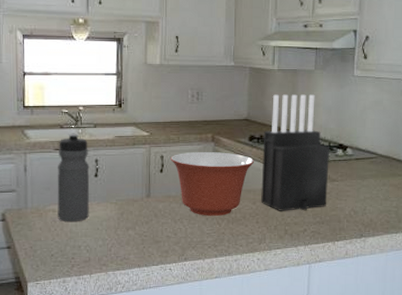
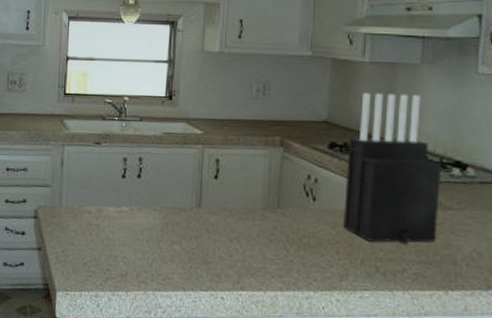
water bottle: present [57,133,90,222] -> none [94,125,132,228]
mixing bowl: present [170,151,255,216] -> none [228,157,336,240]

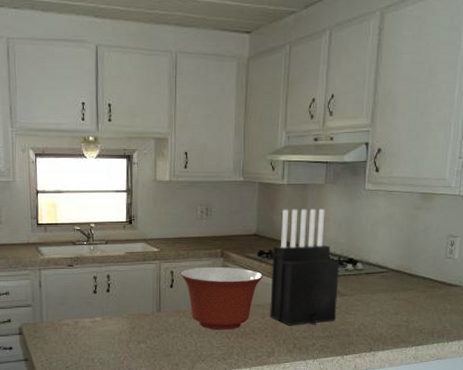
mixing bowl: none [228,157,336,240] -> present [180,266,264,330]

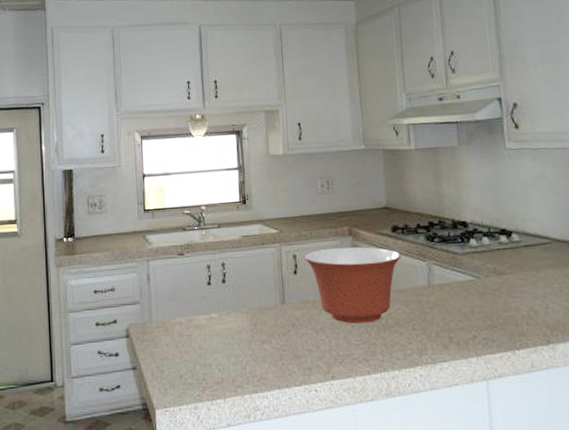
knife block: present [270,209,339,326] -> none [408,173,497,315]

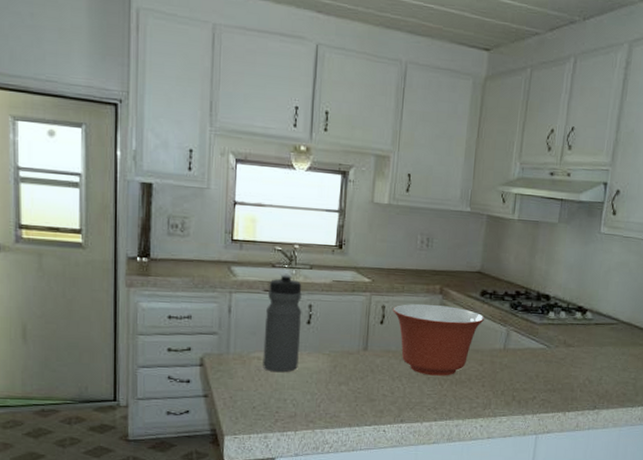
water bottle: none [182,235,219,337] -> present [263,273,302,373]

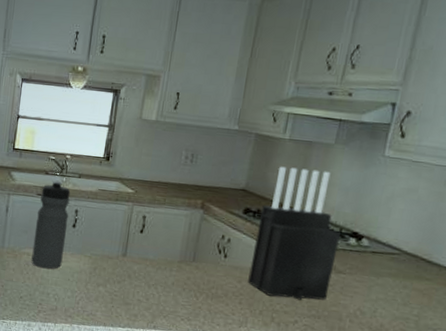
mixing bowl: present [393,303,485,376] -> none [153,216,247,289]
knife block: none [489,246,568,377] -> present [248,166,341,301]

